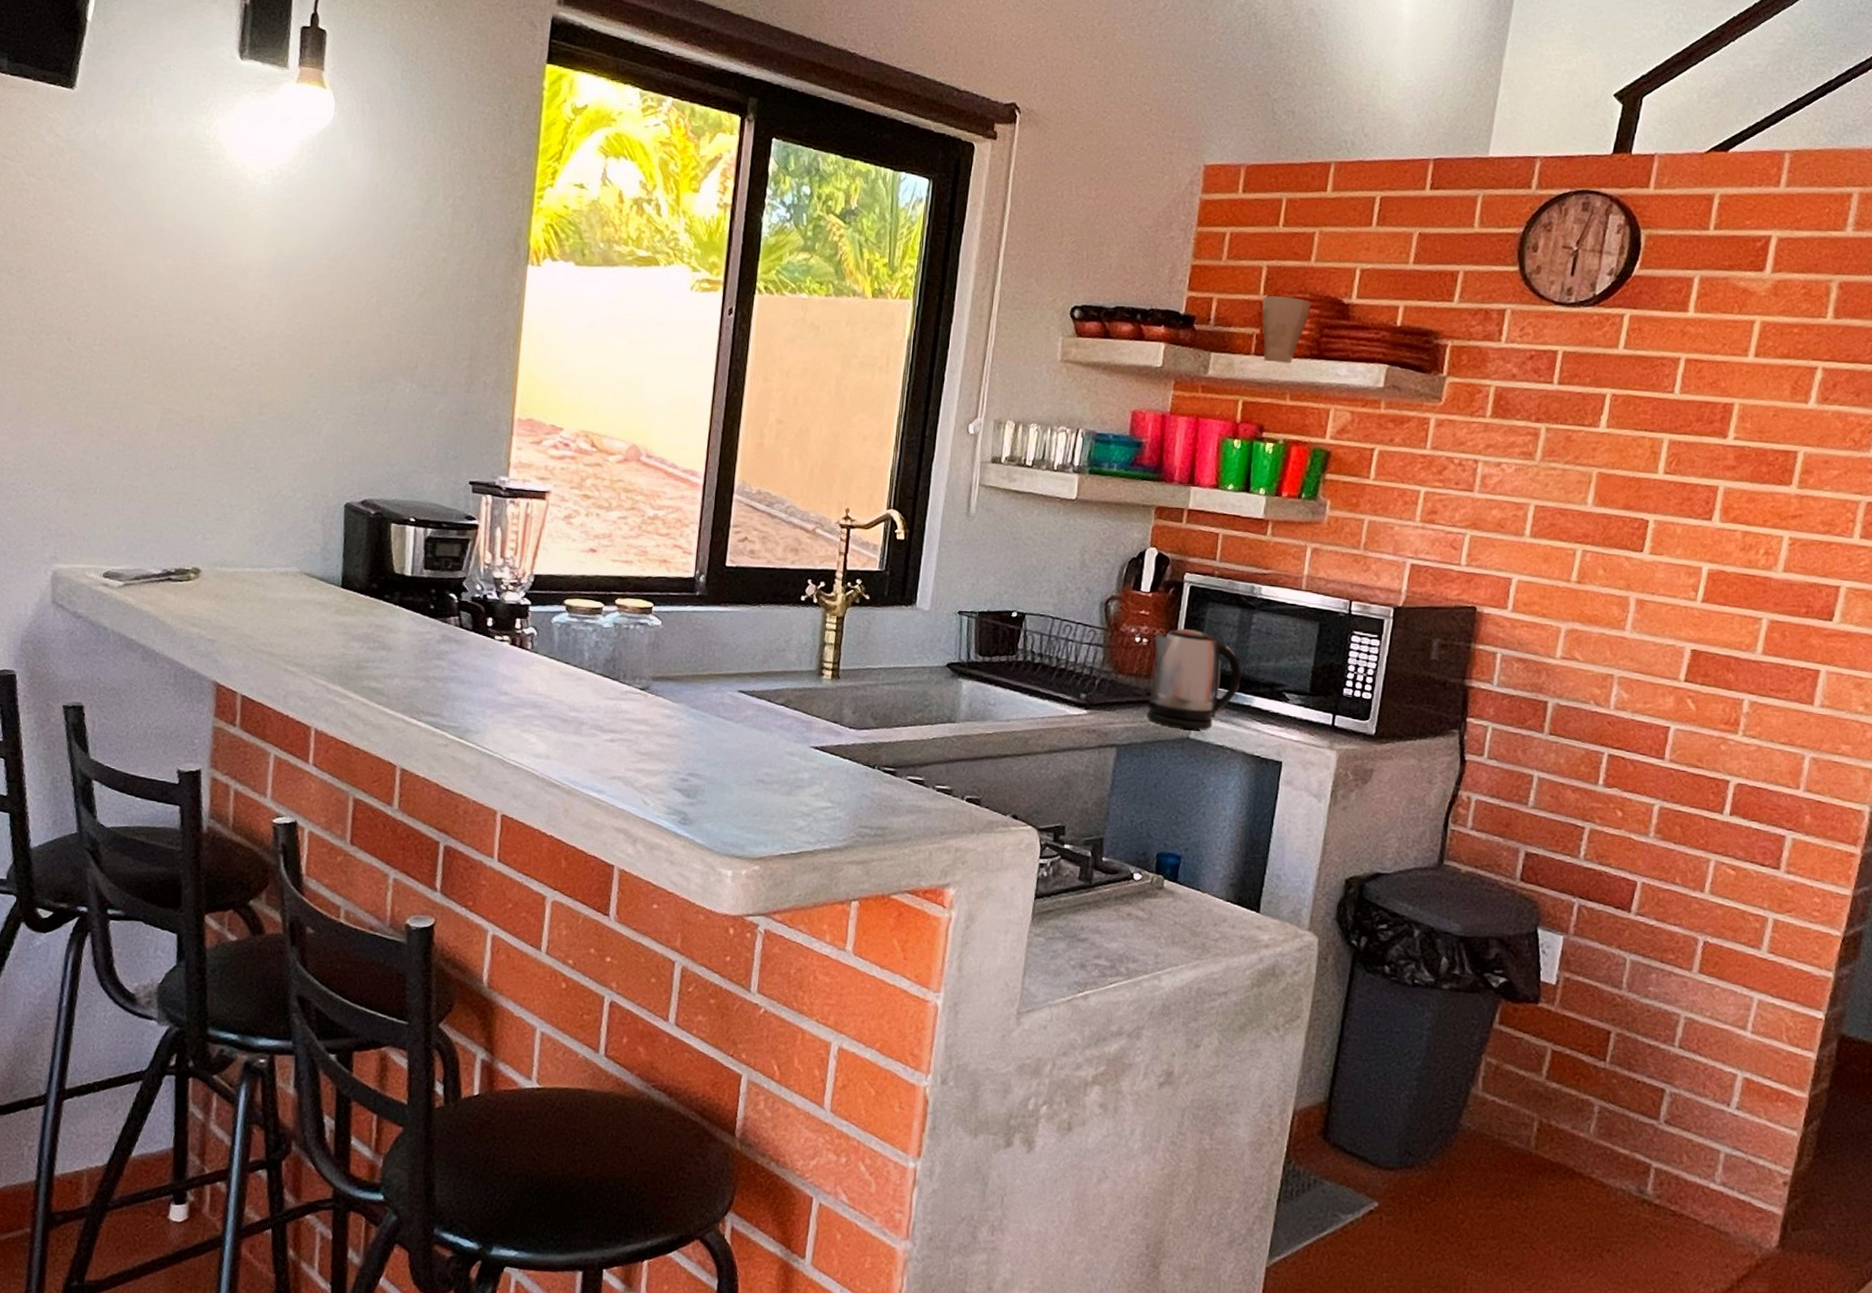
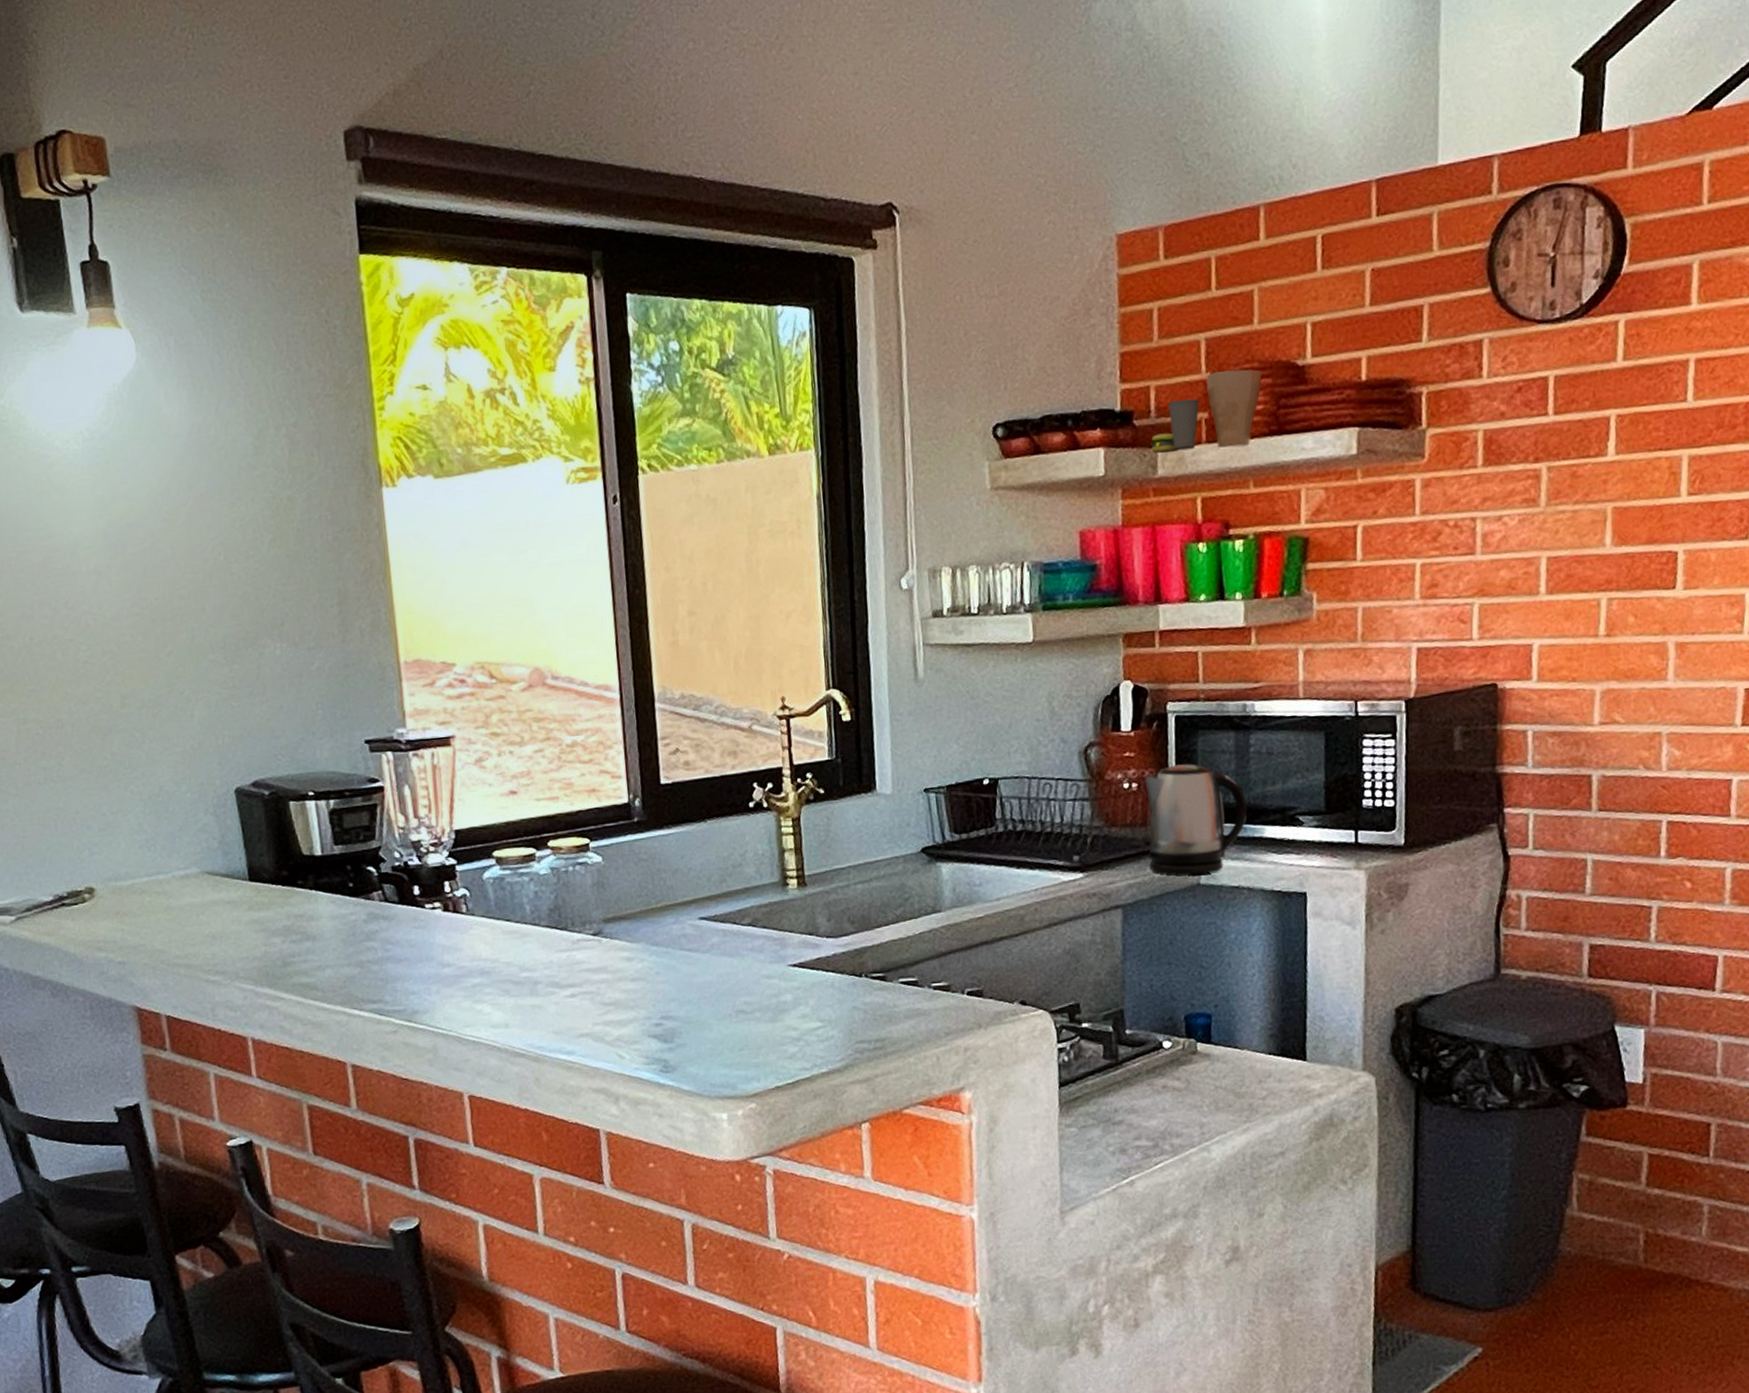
cup: none [1206,313,1255,358] -> present [1151,399,1200,454]

